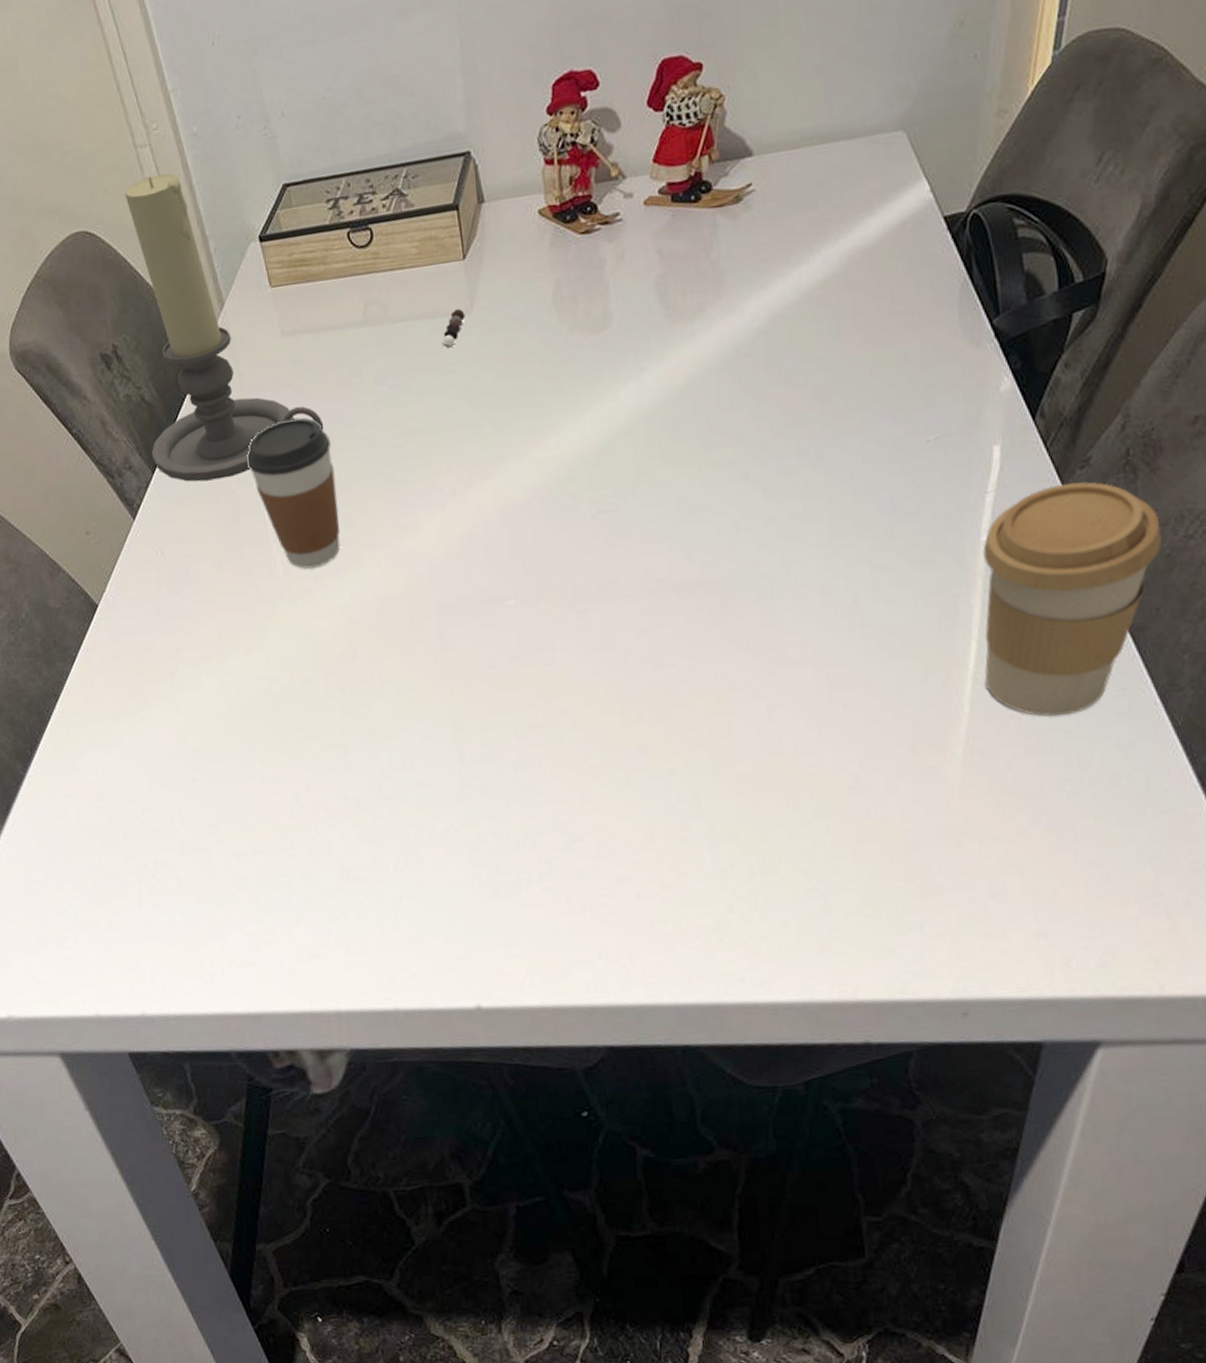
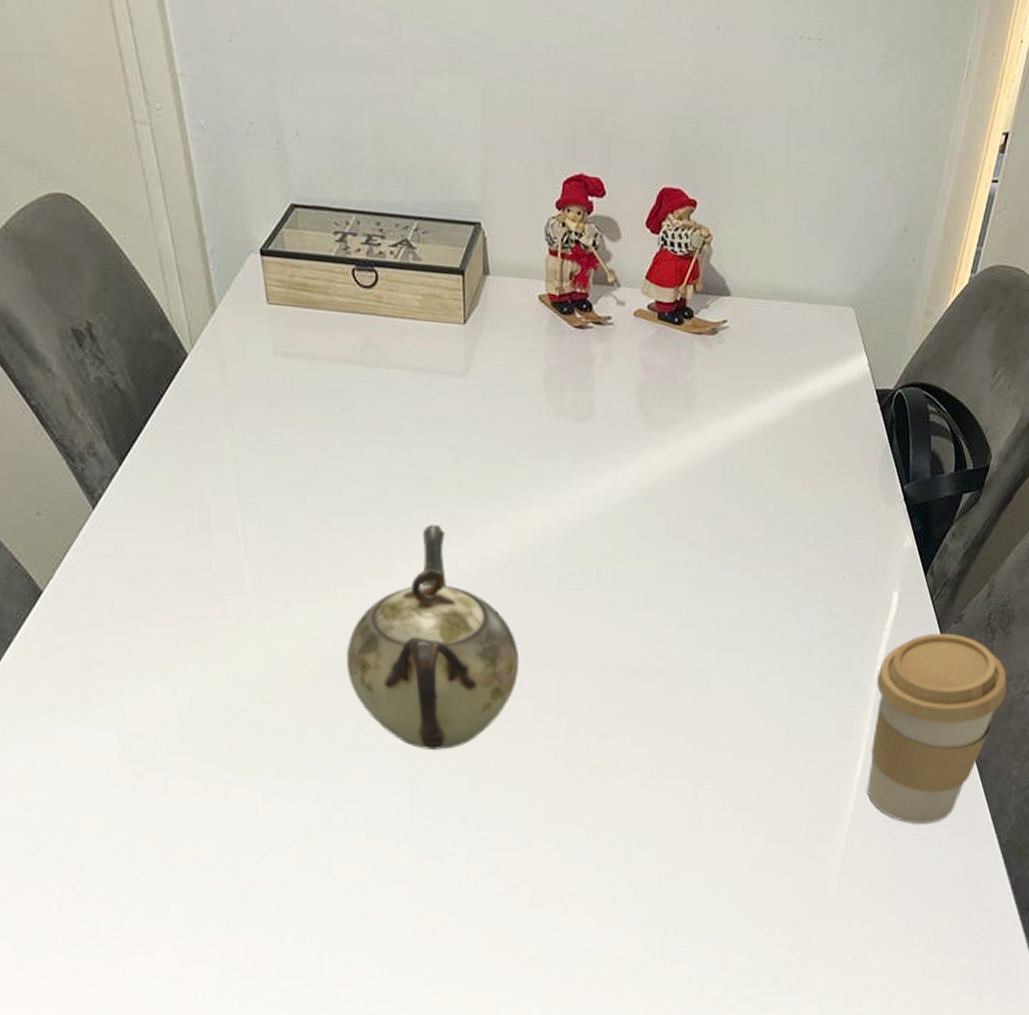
candle holder: present [124,173,324,482] -> none [116,156,309,486]
coffee cup: present [246,417,341,569] -> none [224,439,316,593]
teapot: none [379,471,558,706] -> present [346,524,520,750]
pepper shaker: present [441,309,465,349] -> none [434,370,460,406]

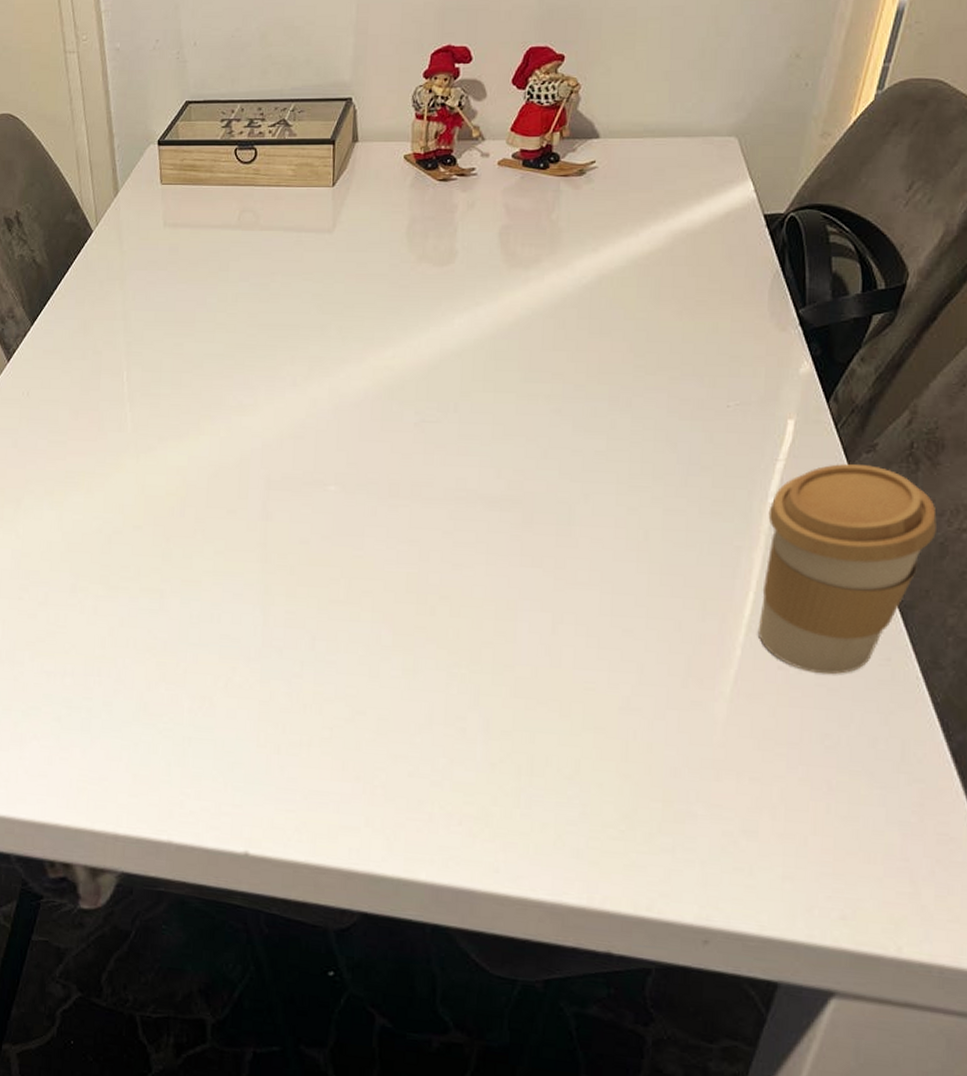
teapot: present [346,524,520,750] -> none [209,365,374,575]

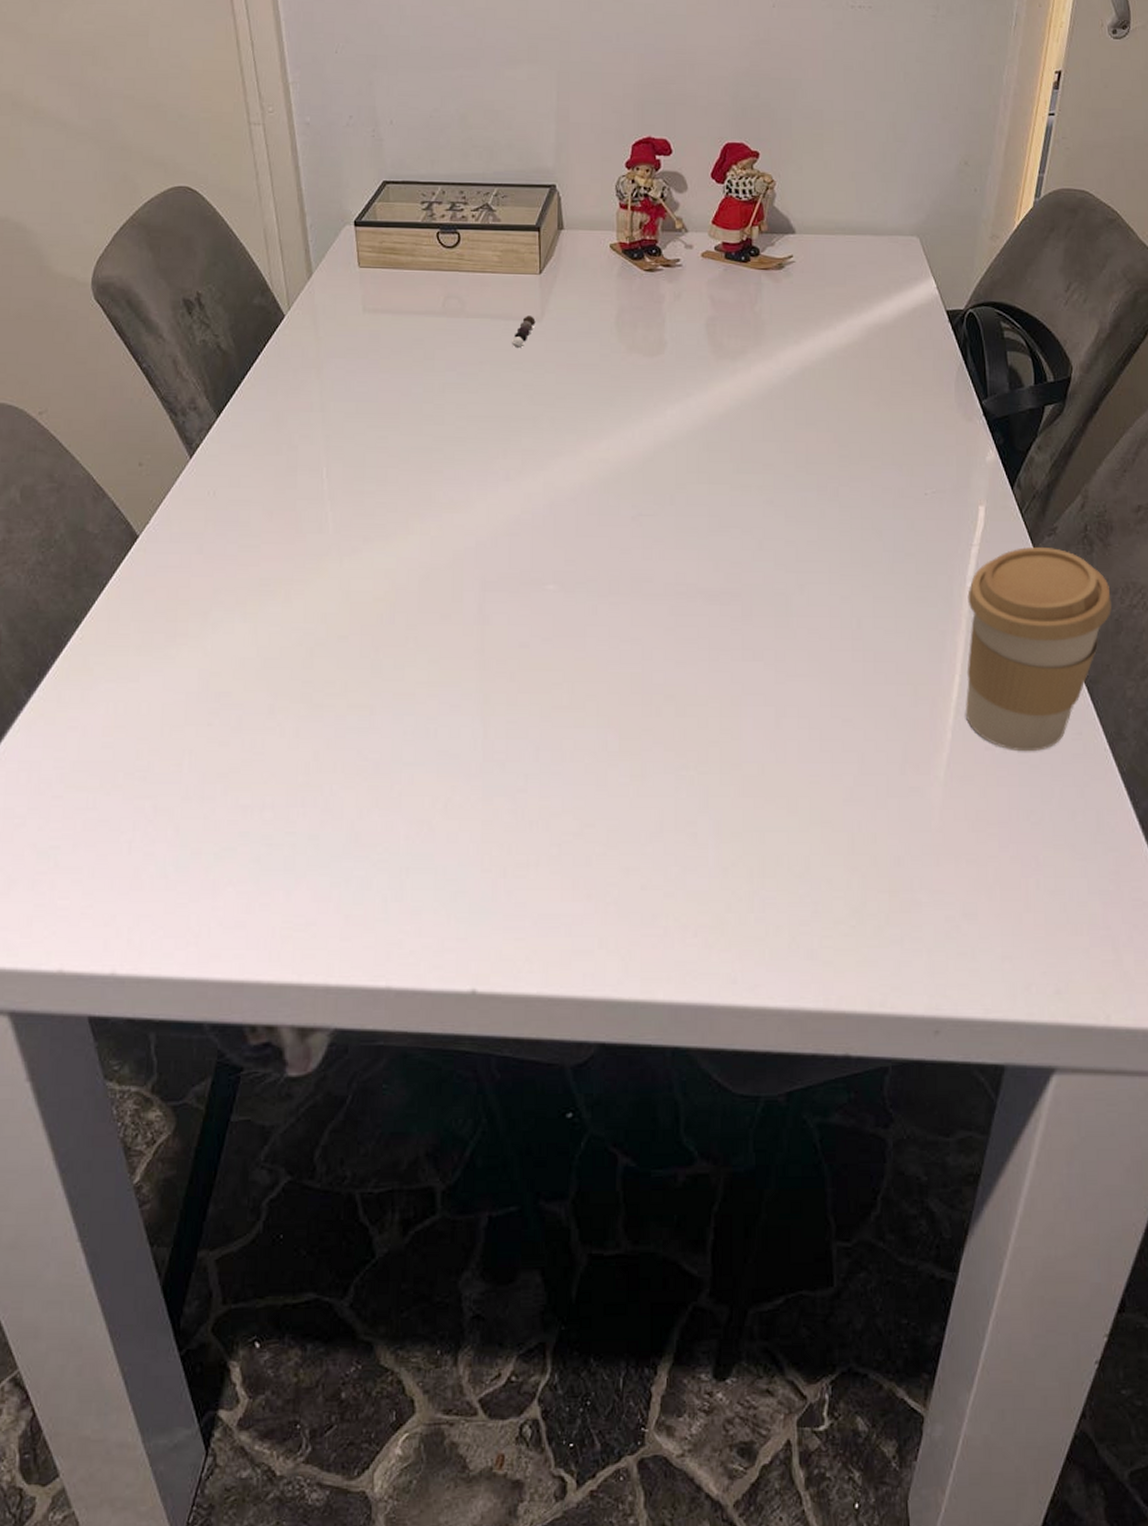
pepper shaker: none [302,227,327,260] -> present [511,316,536,349]

